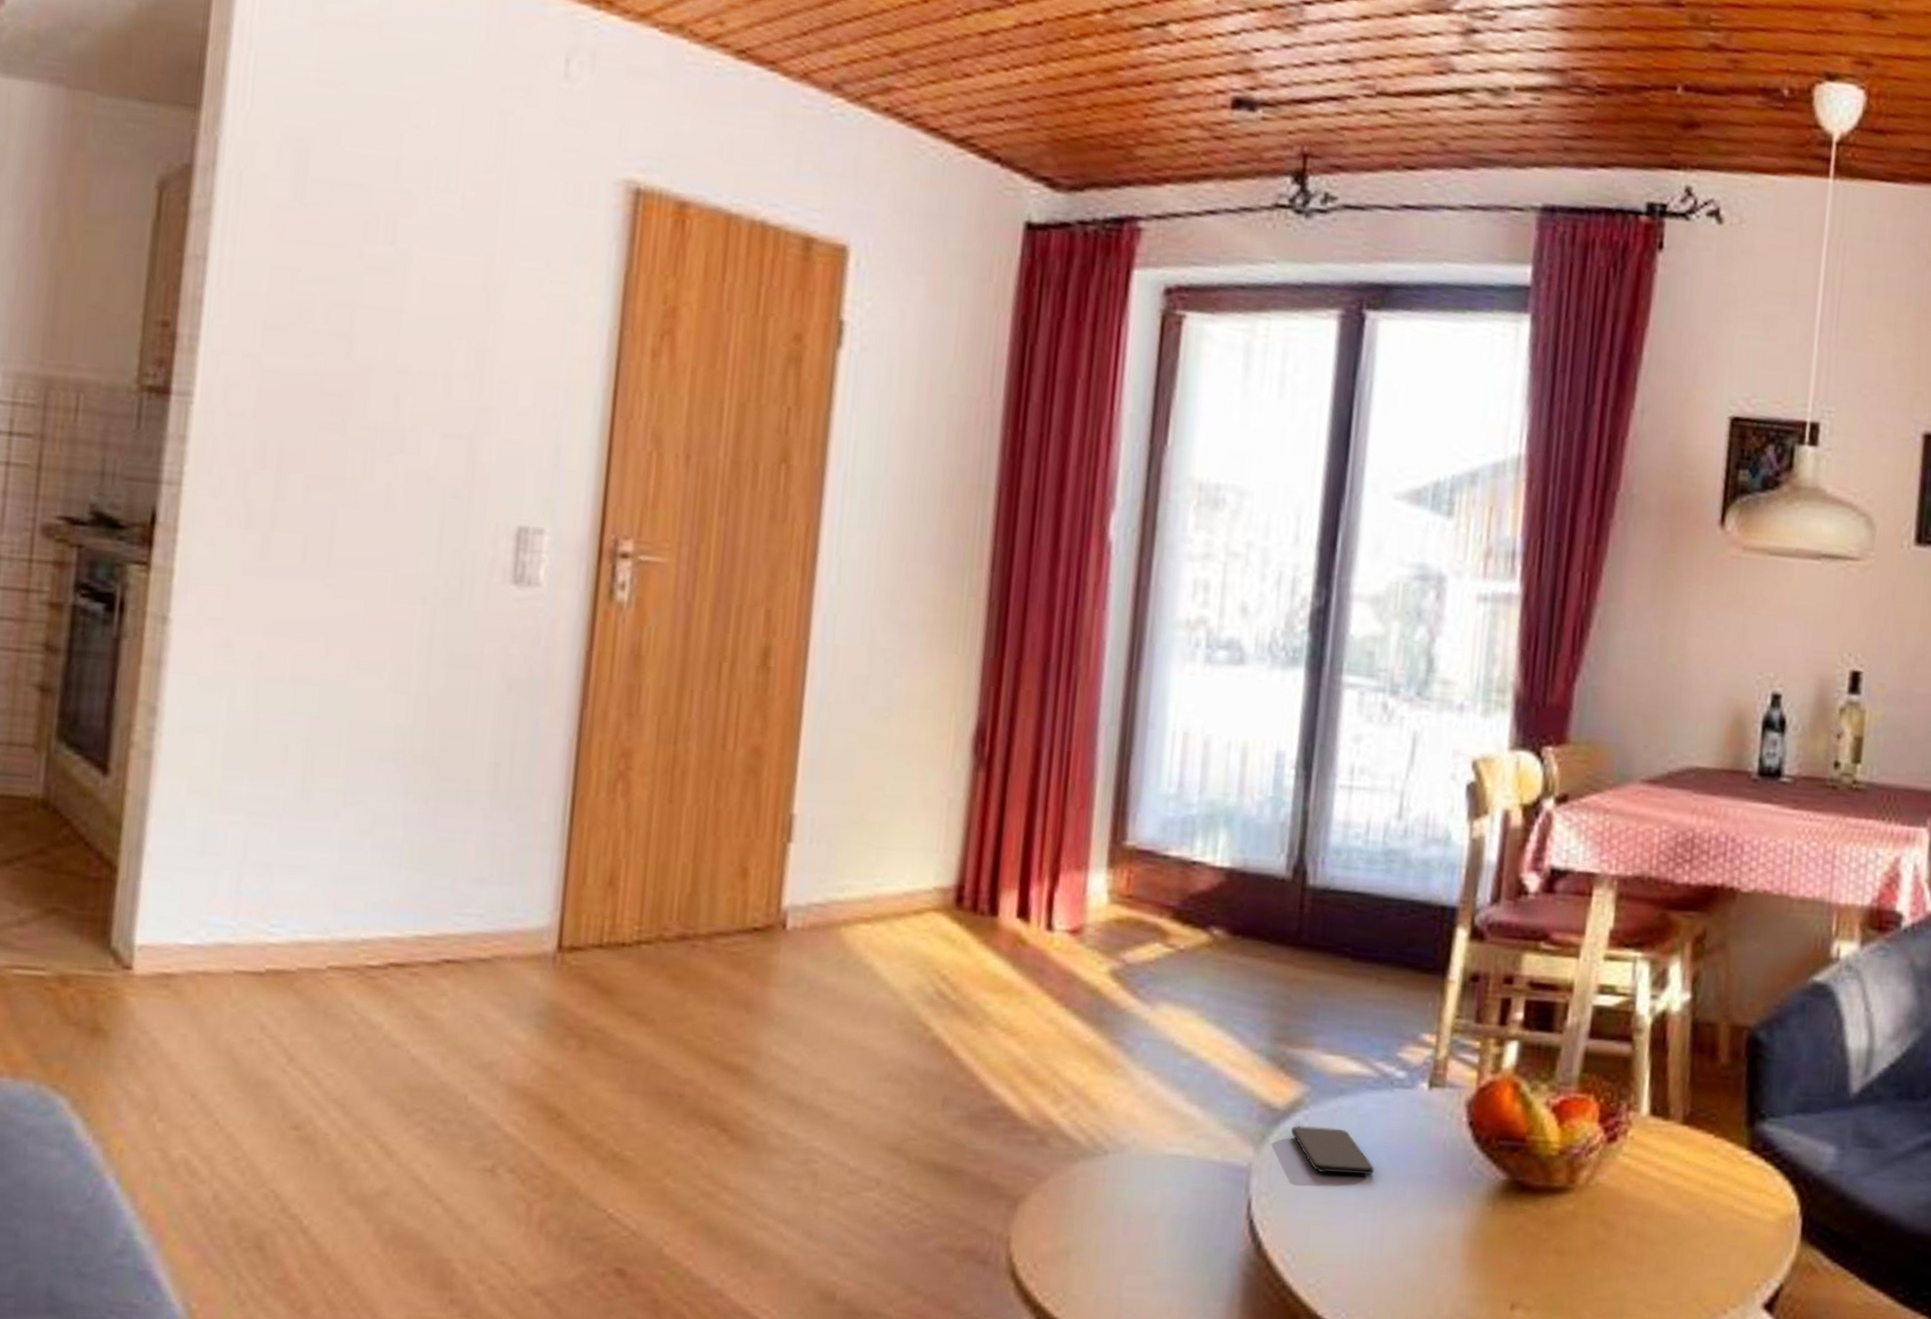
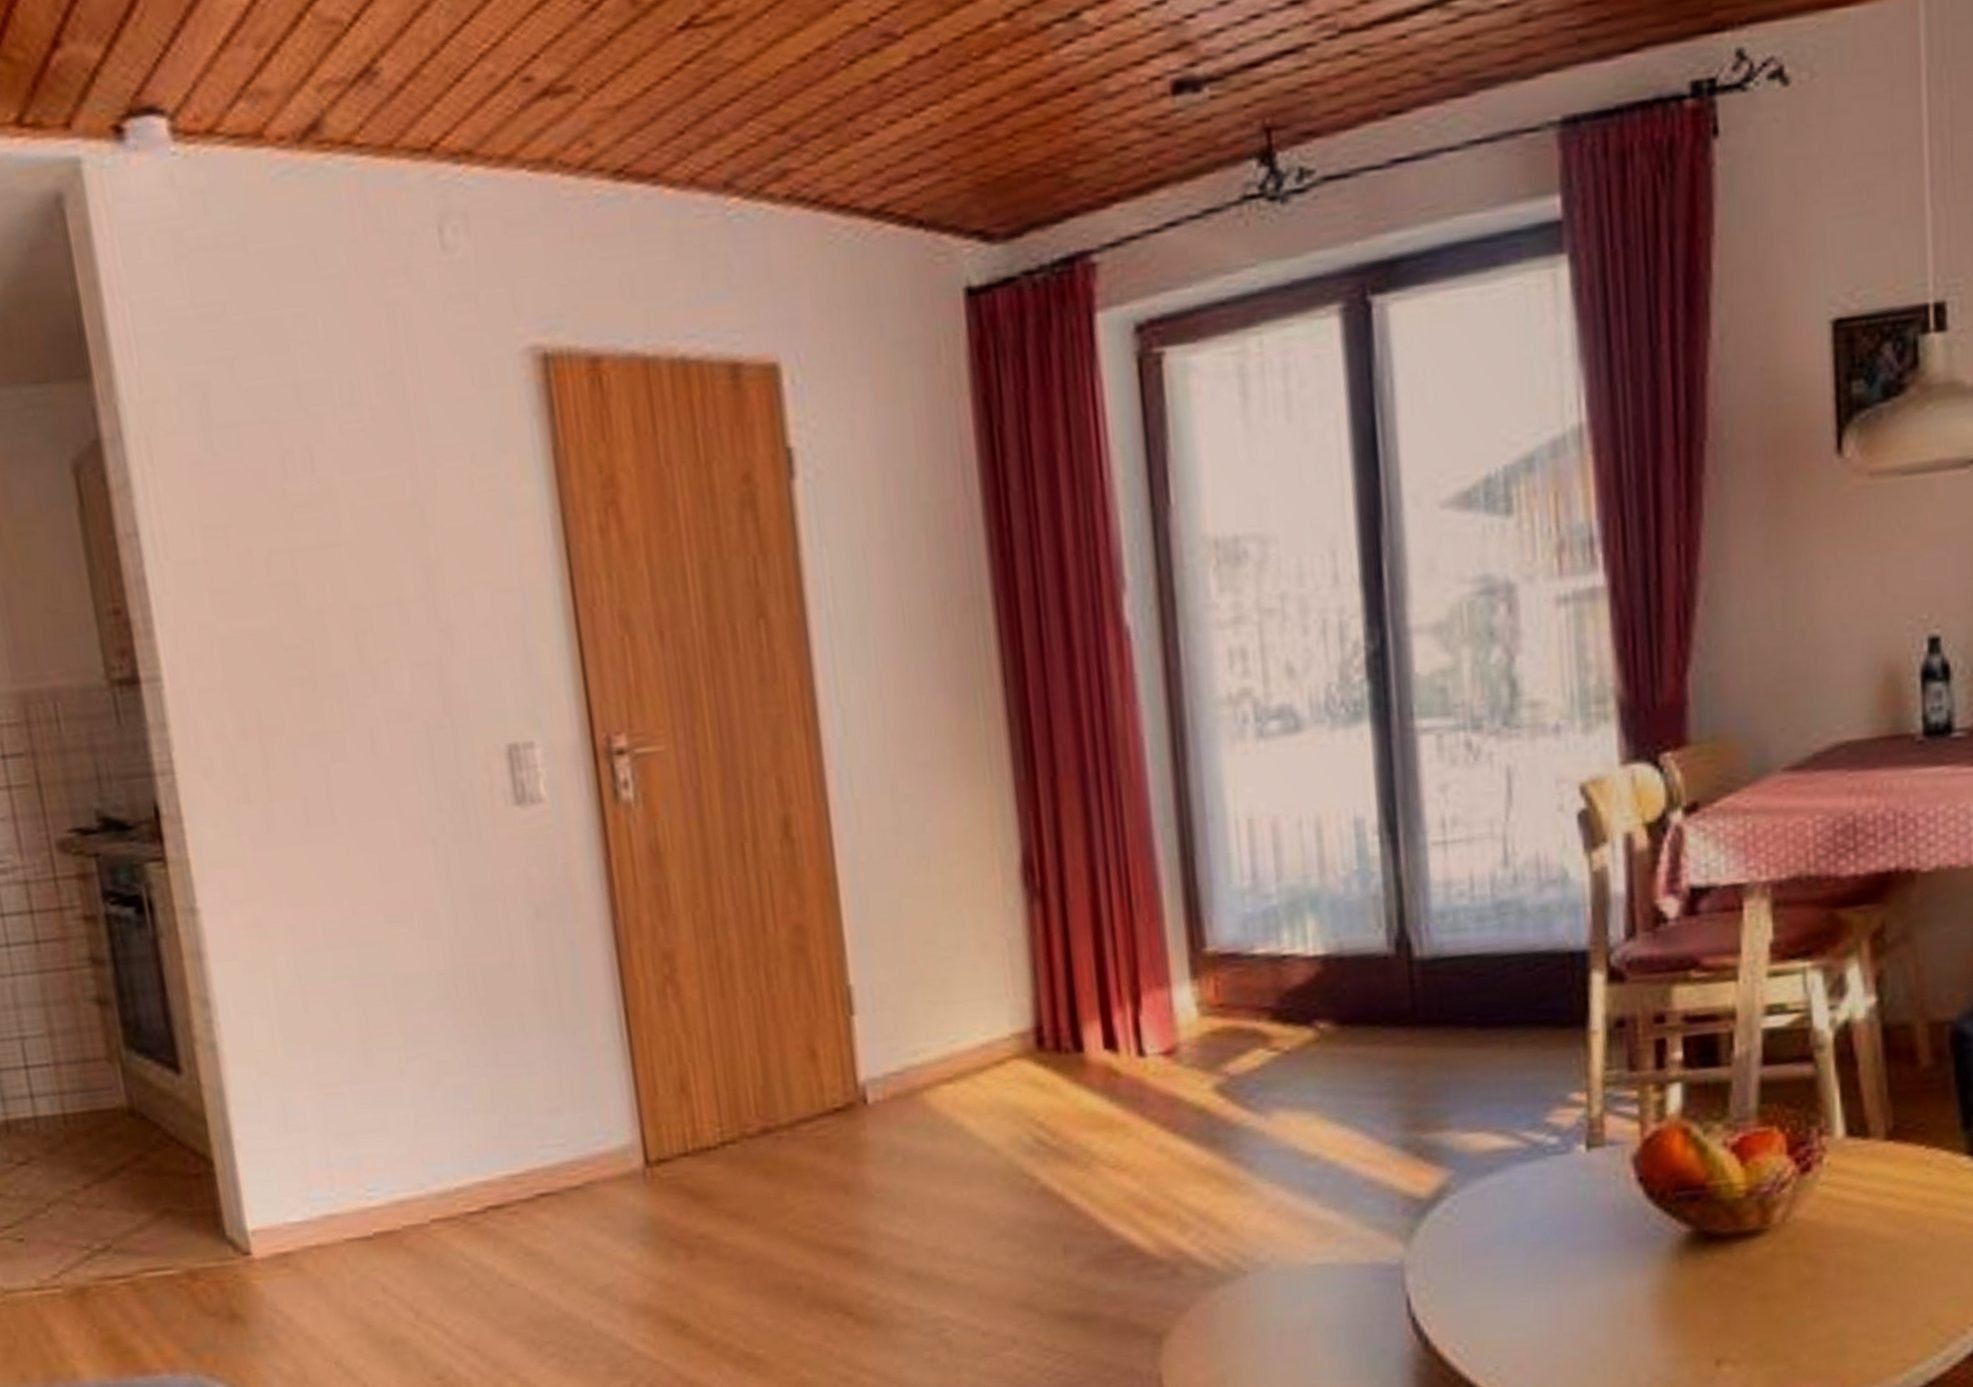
smartphone: present [1291,1126,1374,1176] -> none [1441,1208,1540,1257]

